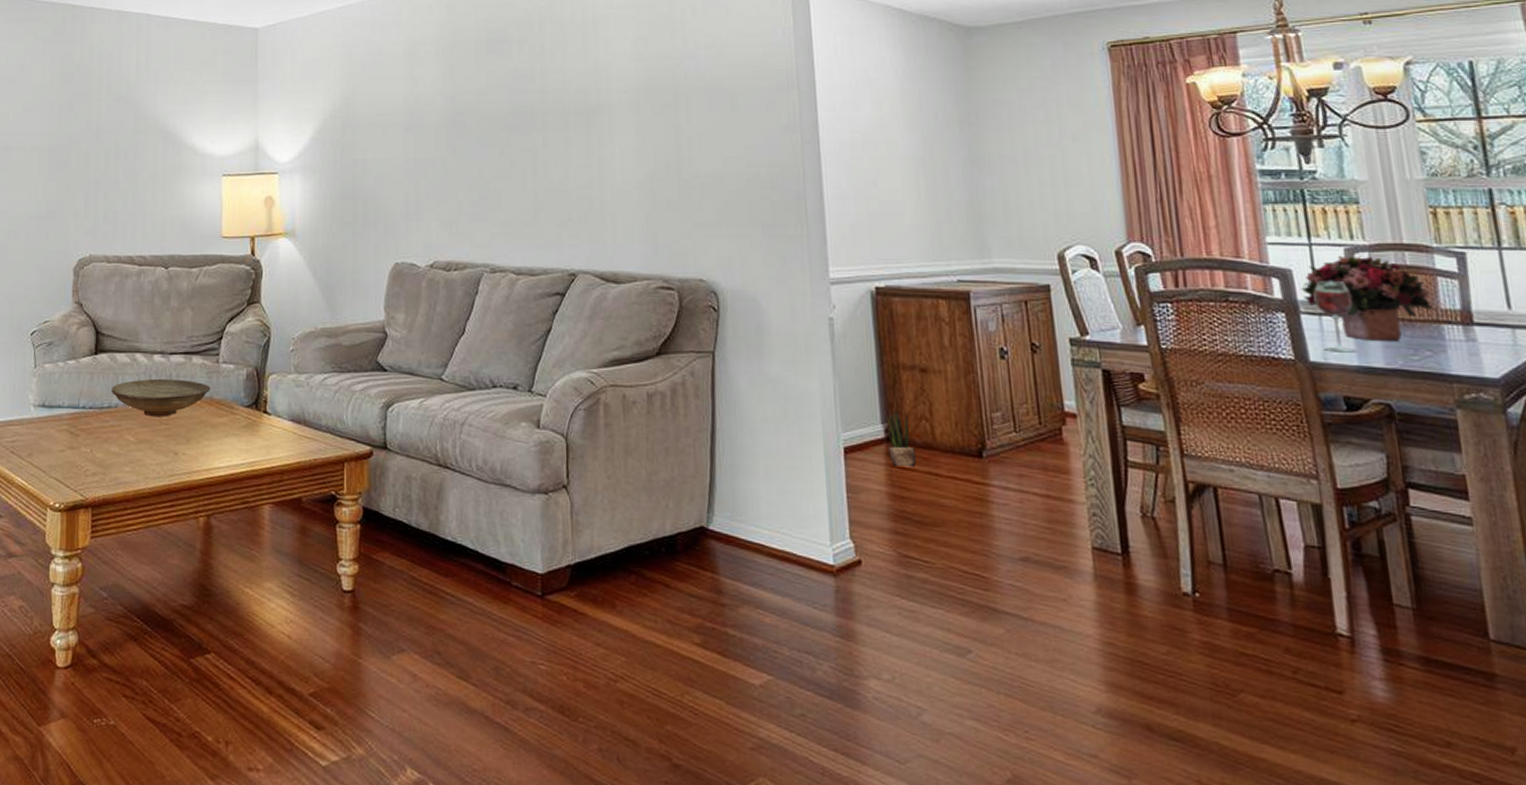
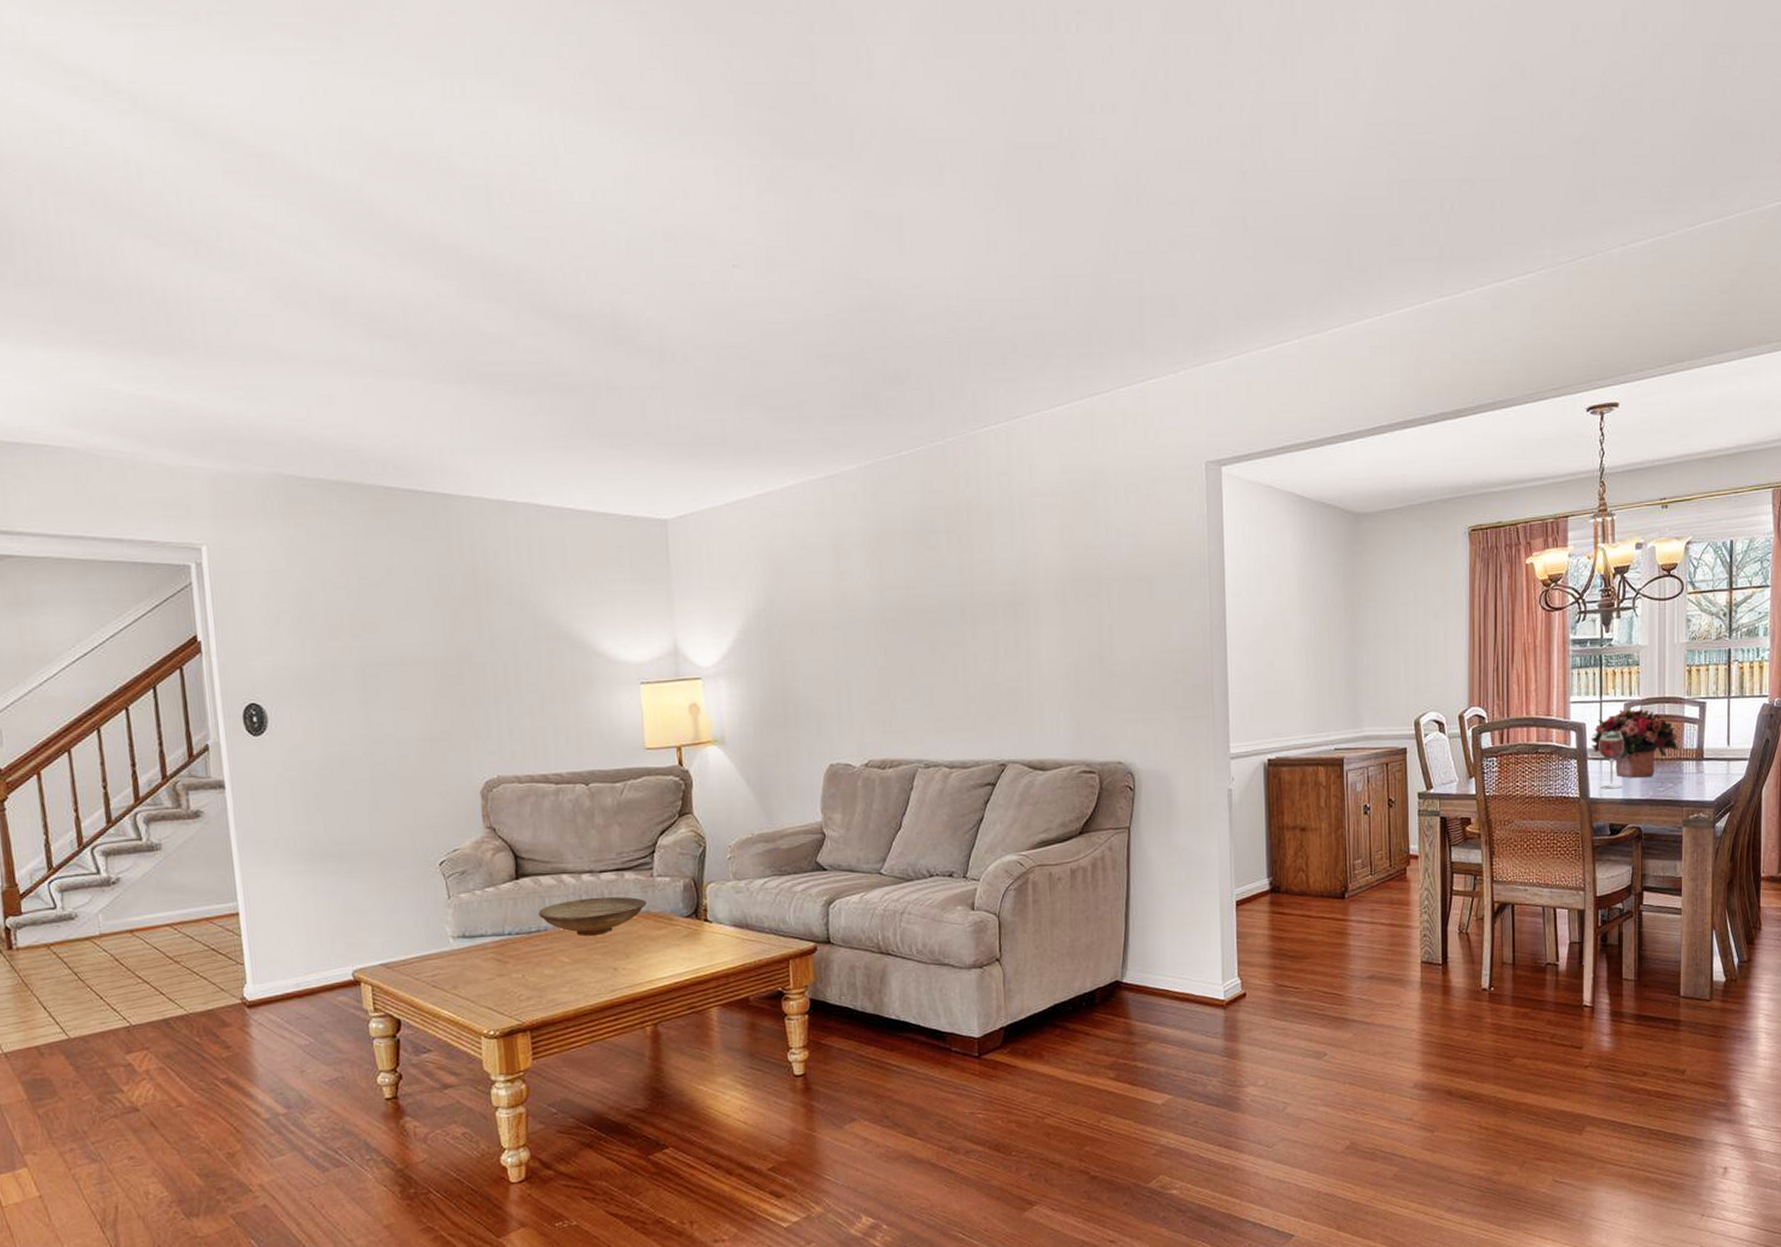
potted plant: present [886,410,916,468] -> none [1271,865,1293,913]

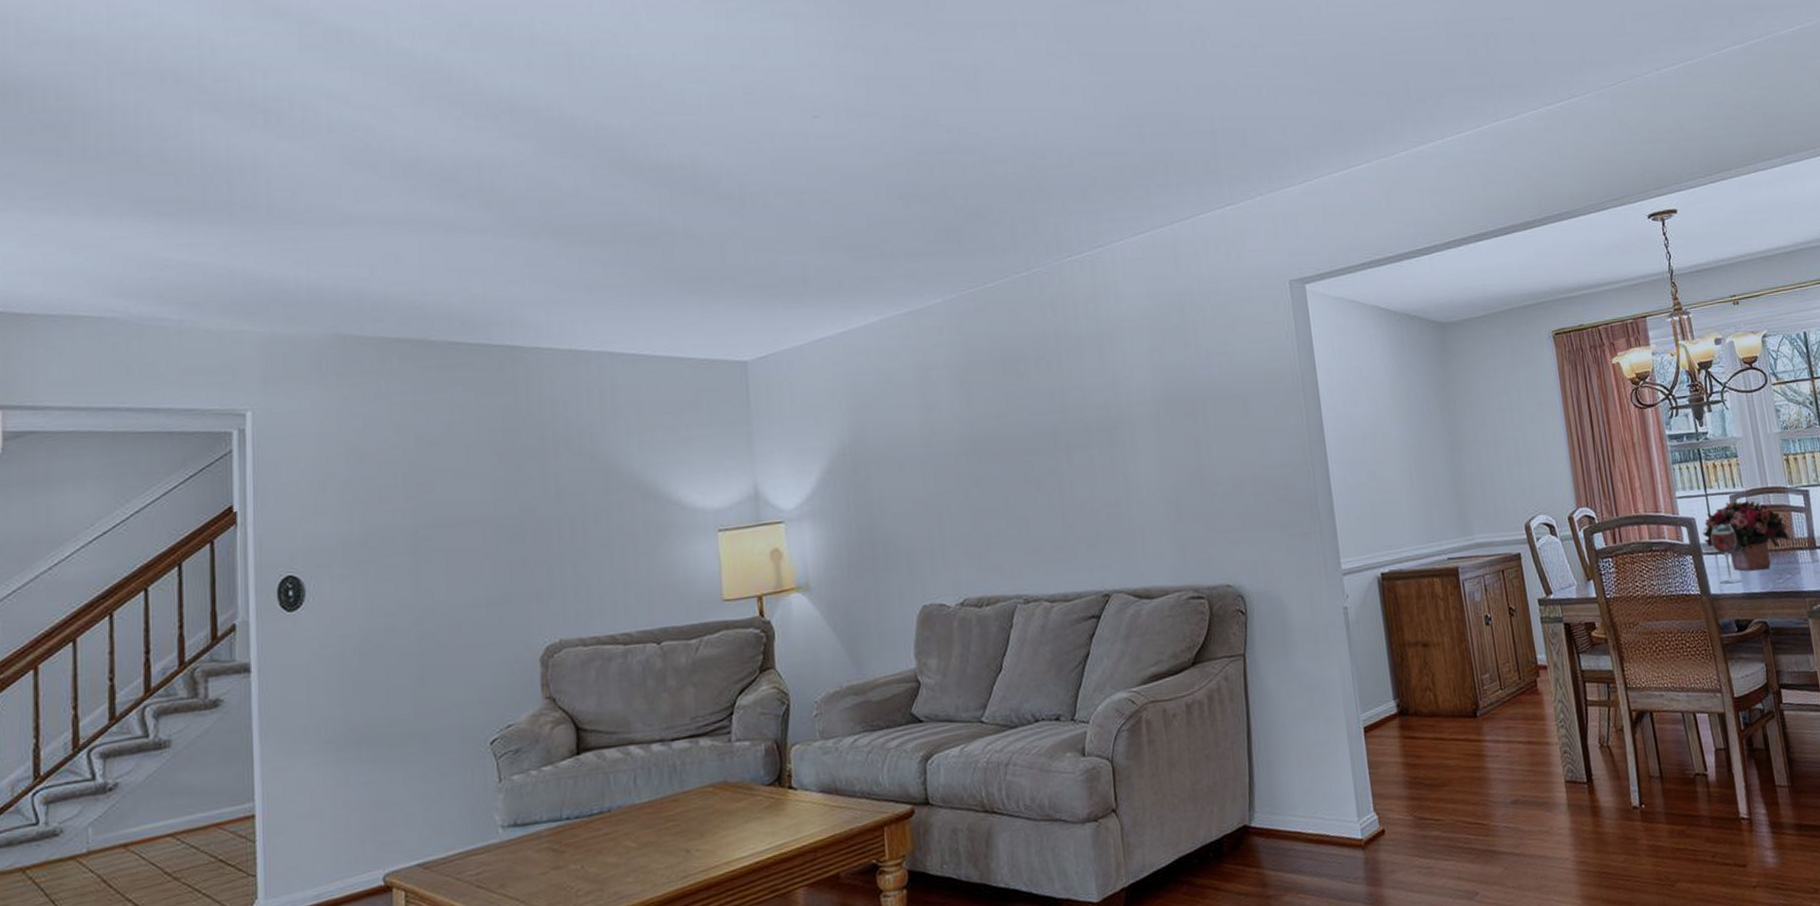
decorative bowl: present [539,896,647,936] -> none [602,766,724,815]

